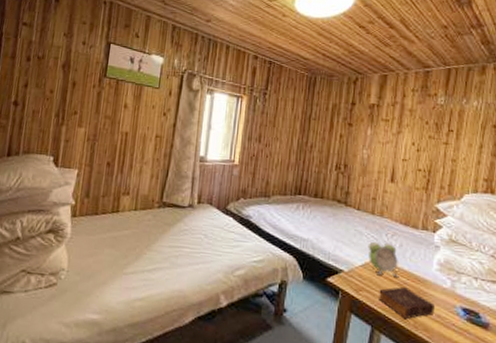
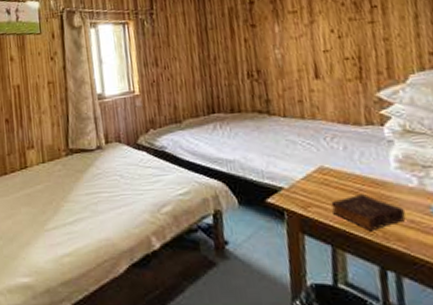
alarm clock: present [368,239,399,277] -> none [305,145,352,185]

